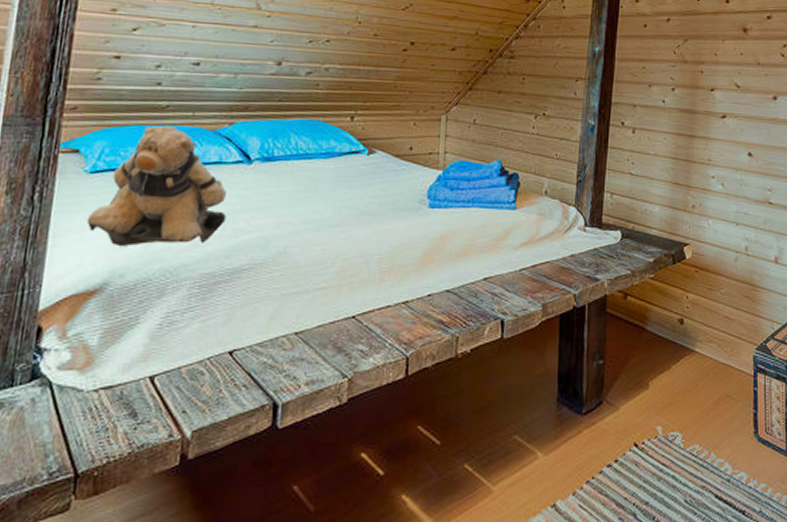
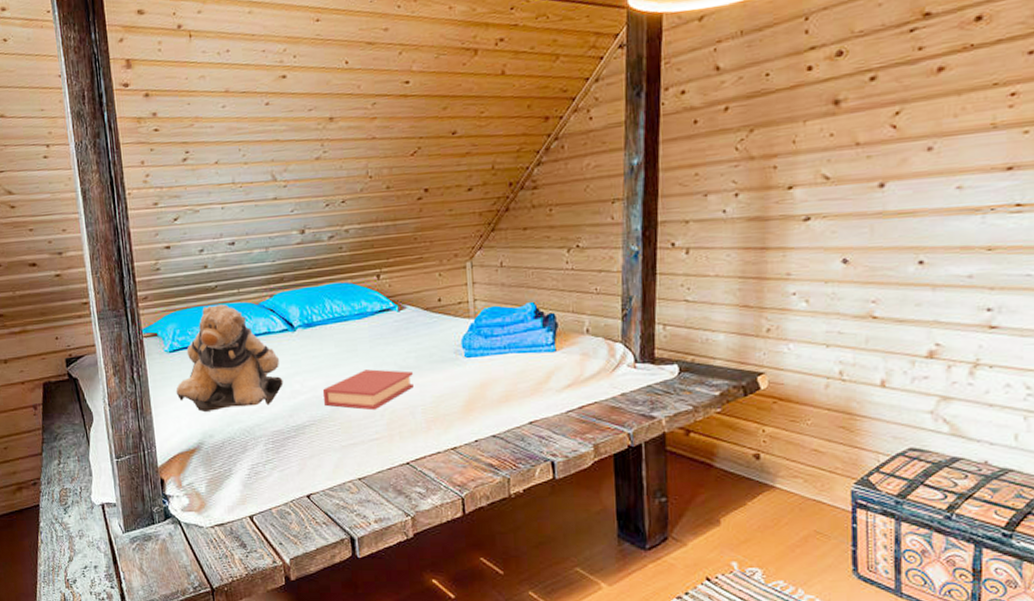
book: none [269,212,373,257] -> present [322,369,414,411]

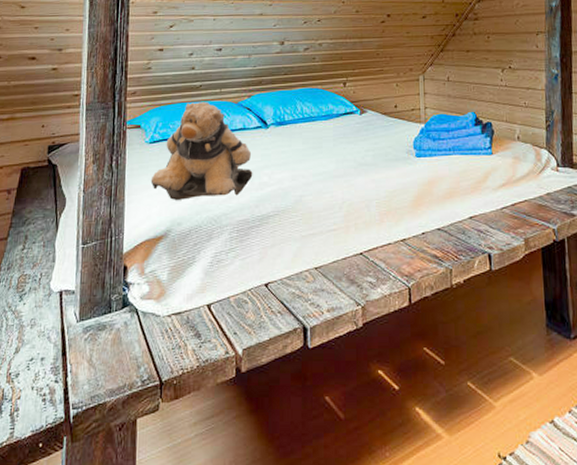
book: present [322,369,414,411] -> none [288,165,370,203]

